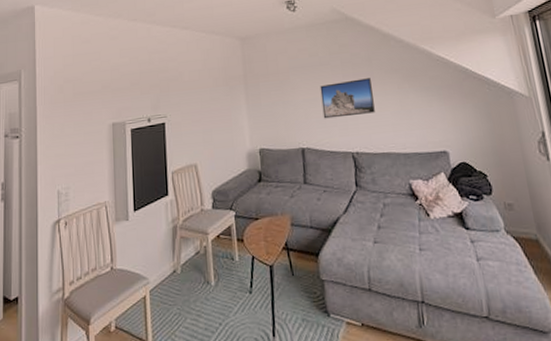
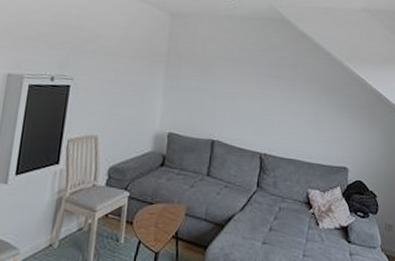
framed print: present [320,78,375,119] -> none [239,81,293,119]

